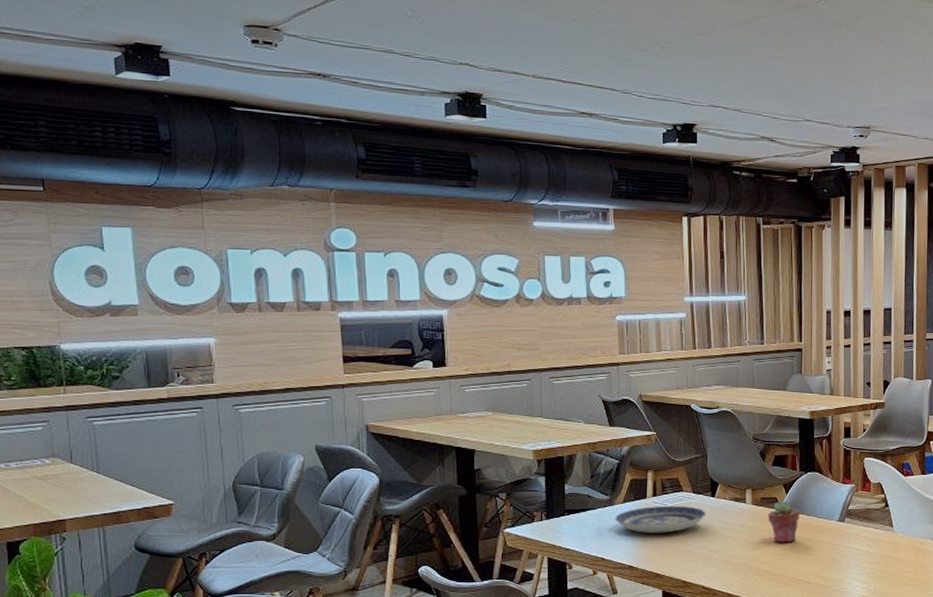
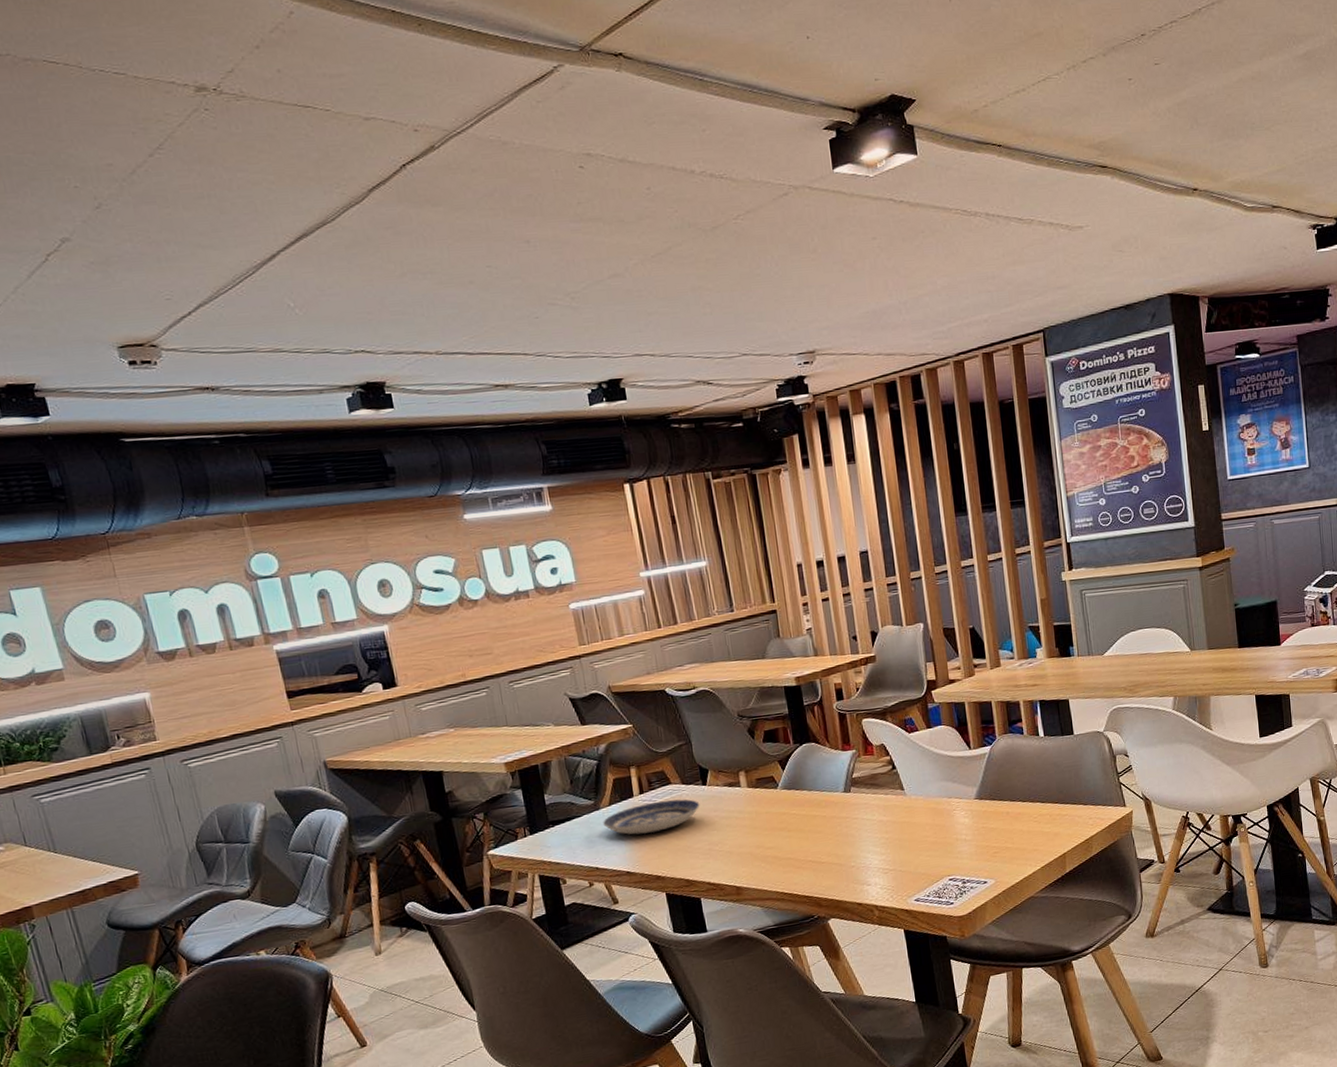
potted succulent: present [767,500,799,543] -> none [765,778,801,825]

